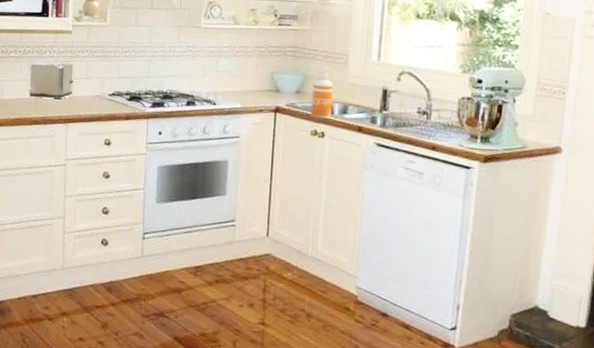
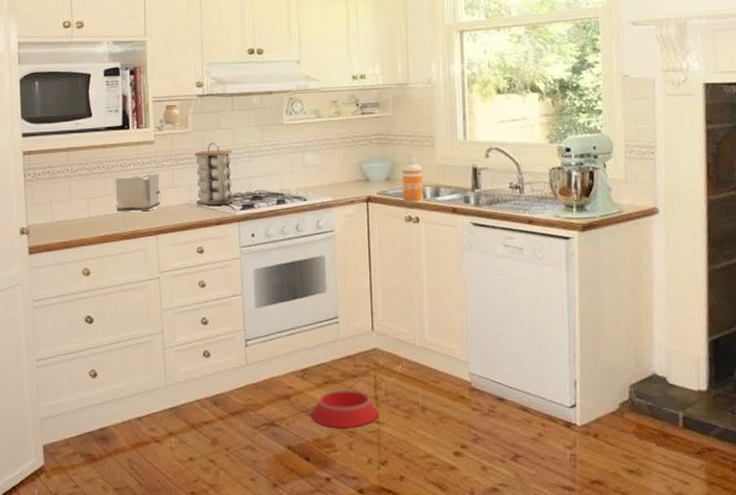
spice rack: none [108,38,148,101] -> present [194,142,234,206]
pet bowl: none [199,289,265,327] -> present [311,390,379,429]

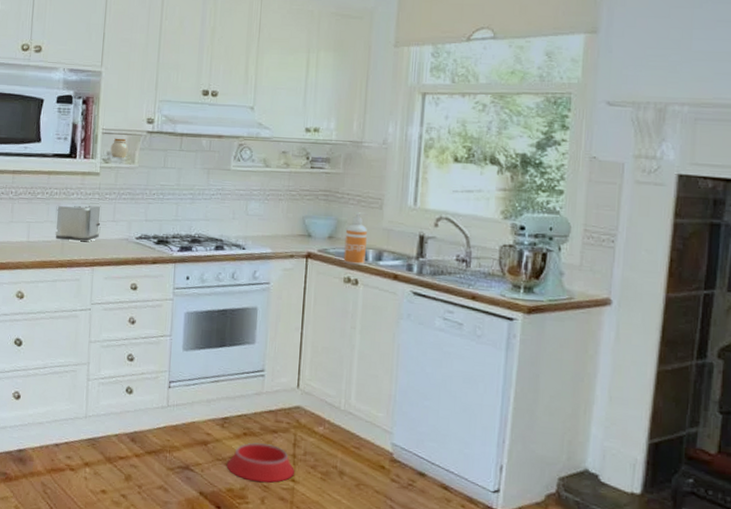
spice rack: present [194,142,234,206] -> none [135,181,176,245]

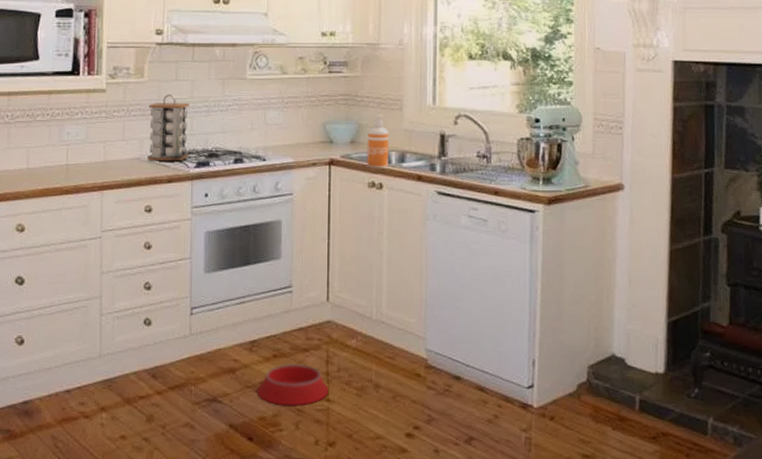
toaster: present [55,203,102,242] -> none [58,123,110,165]
jar: present [110,138,129,159] -> none [116,52,137,73]
spice rack: none [135,181,176,245] -> present [148,94,190,162]

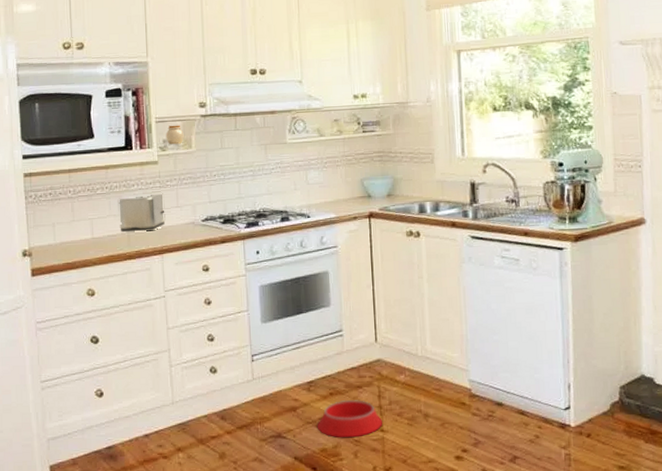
toaster: none [58,123,110,165] -> present [117,192,166,233]
jar: none [116,52,137,73] -> present [165,125,184,145]
spice rack: present [148,94,190,162] -> none [198,162,239,225]
soap dispenser: present [367,115,389,168] -> none [402,168,424,218]

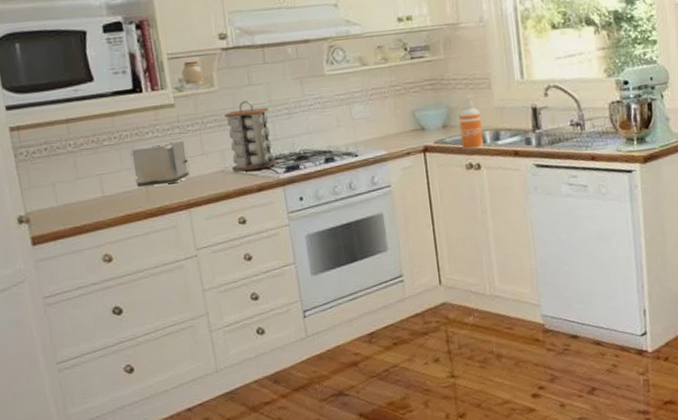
spice rack: none [198,162,239,225] -> present [224,101,276,172]
pet bowl: present [317,400,383,438] -> none [381,347,454,389]
soap dispenser: none [402,168,424,218] -> present [458,95,484,150]

